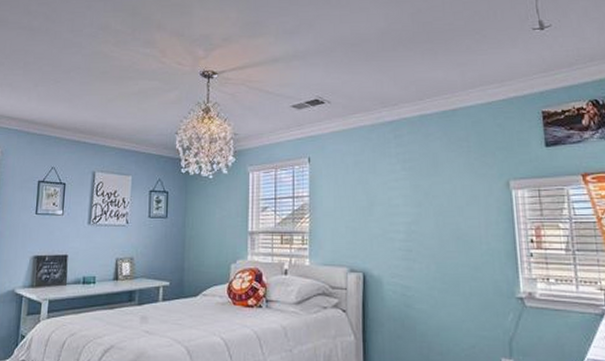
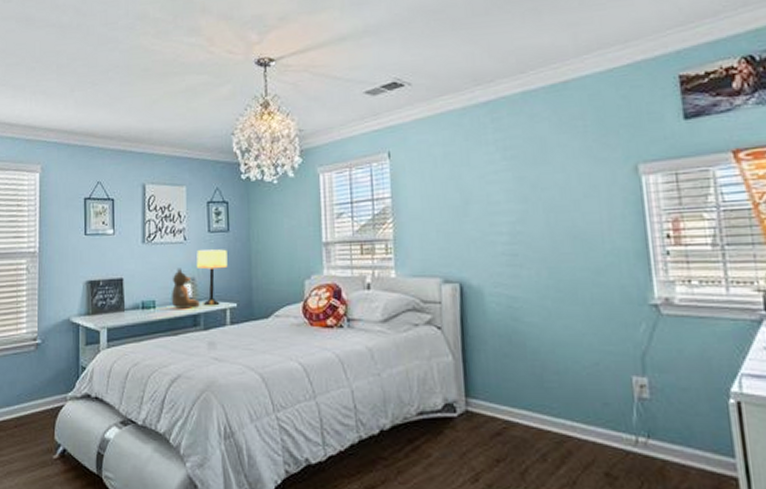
stuffed bear: none [110,248,136,285] -> present [171,268,200,309]
table lamp: none [136,233,164,284] -> present [197,249,228,306]

